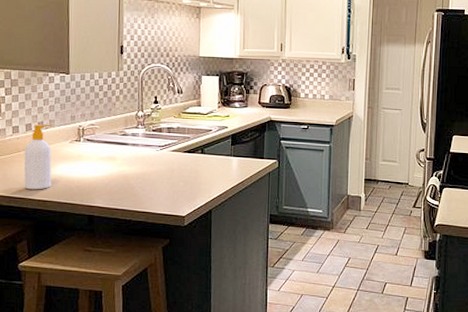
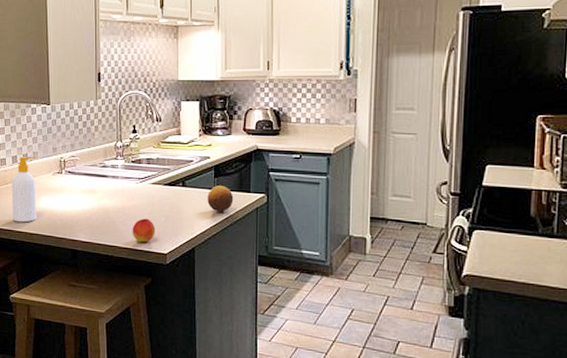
peach: none [151,183,175,207] -> present [132,218,156,243]
fruit: none [224,153,249,177] -> present [207,186,234,212]

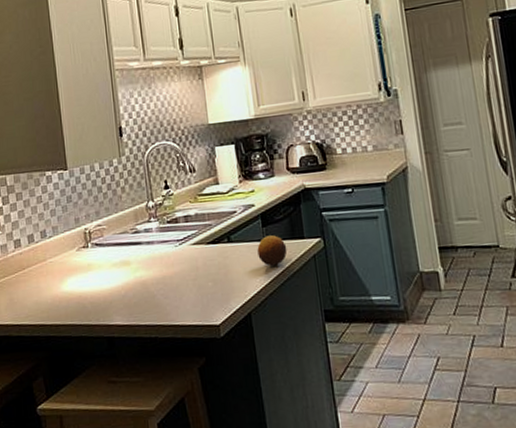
soap bottle: present [11,156,37,223] -> none [29,231,63,314]
peach: present [132,218,156,243] -> none [176,286,204,316]

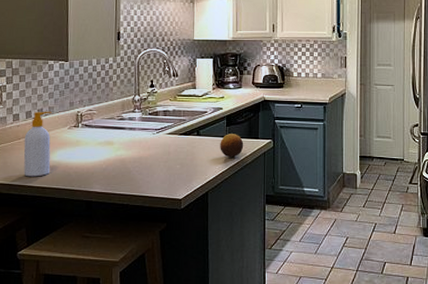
soap bottle: none [29,231,63,314] -> present [24,111,52,177]

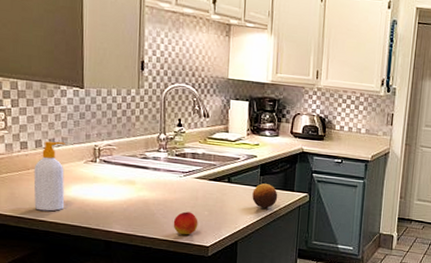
peach: none [148,167,171,190] -> present [173,211,198,235]

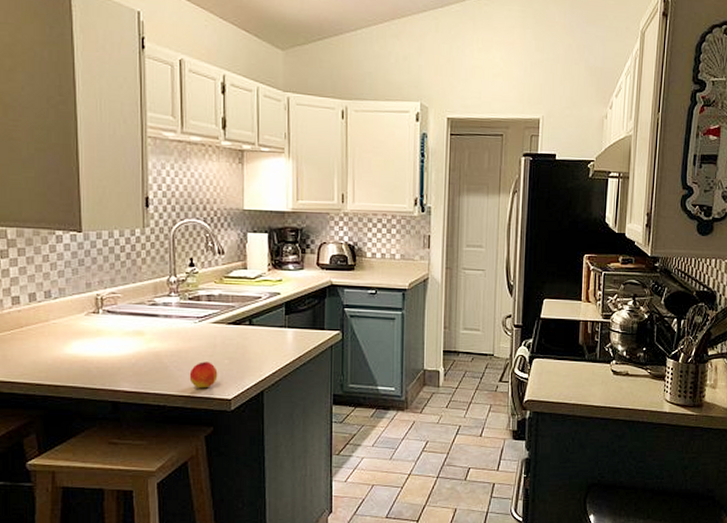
soap bottle: present [33,141,65,212] -> none [28,293,65,373]
fruit: present [252,183,278,209] -> none [277,323,307,351]

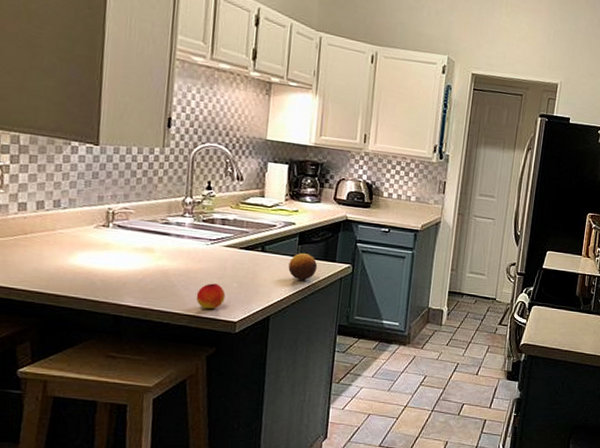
fruit: none [277,323,307,351] -> present [288,253,318,281]

